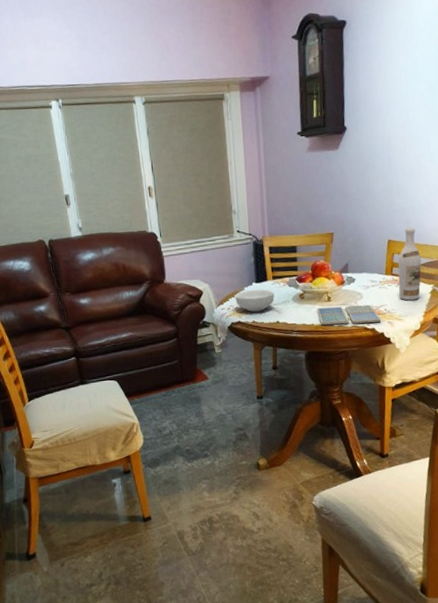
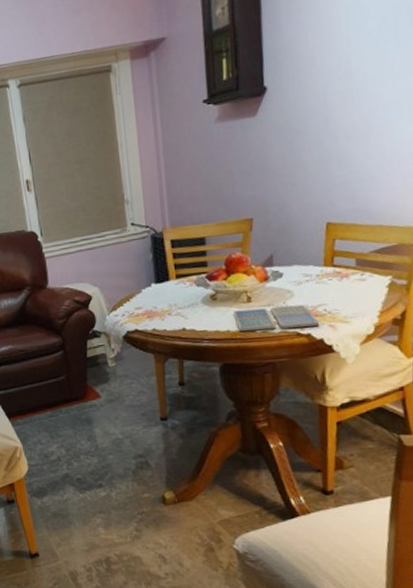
cereal bowl: present [235,289,275,312] -> none [131,290,179,318]
wine bottle: present [398,227,422,301] -> none [341,204,374,298]

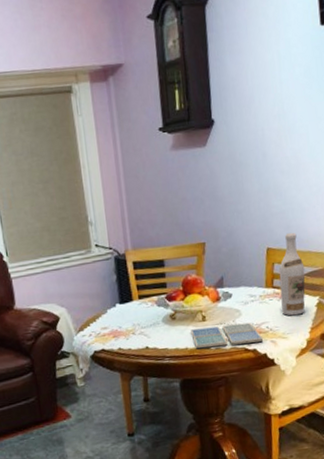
wine bottle: none [341,204,374,298] -> present [279,232,305,316]

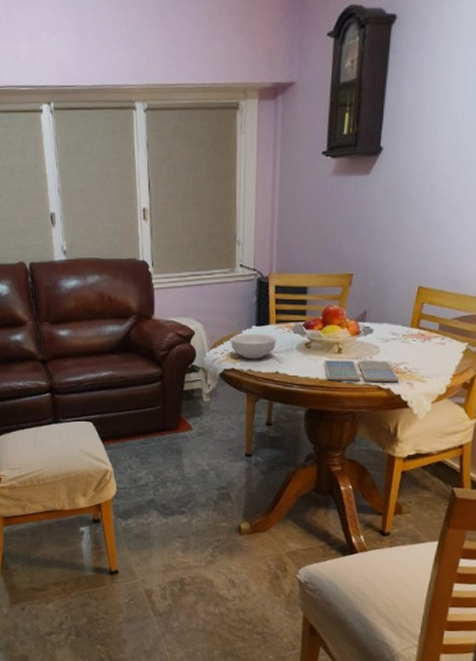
cereal bowl: none [97,311,142,338] -> present [231,333,276,359]
wine bottle: present [279,232,305,316] -> none [424,272,457,360]

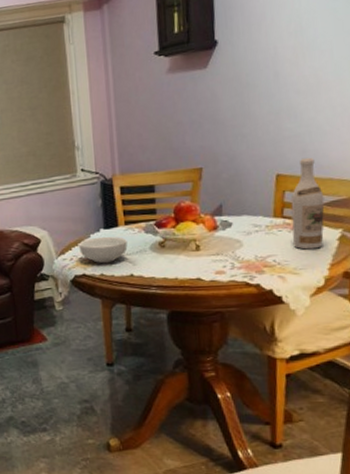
drink coaster: present [324,360,400,382] -> none [182,254,270,280]
wine bottle: none [424,272,457,360] -> present [290,157,325,250]

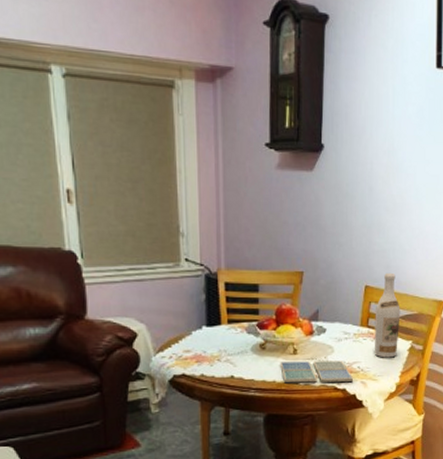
cereal bowl: present [79,236,128,263] -> none [180,334,229,363]
drink coaster: none [182,254,270,280] -> present [280,360,354,383]

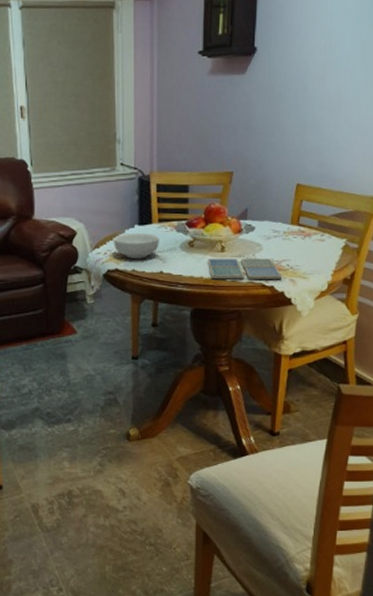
cereal bowl: none [180,334,229,363] -> present [114,232,159,259]
wine bottle: present [375,272,401,358] -> none [306,170,334,256]

